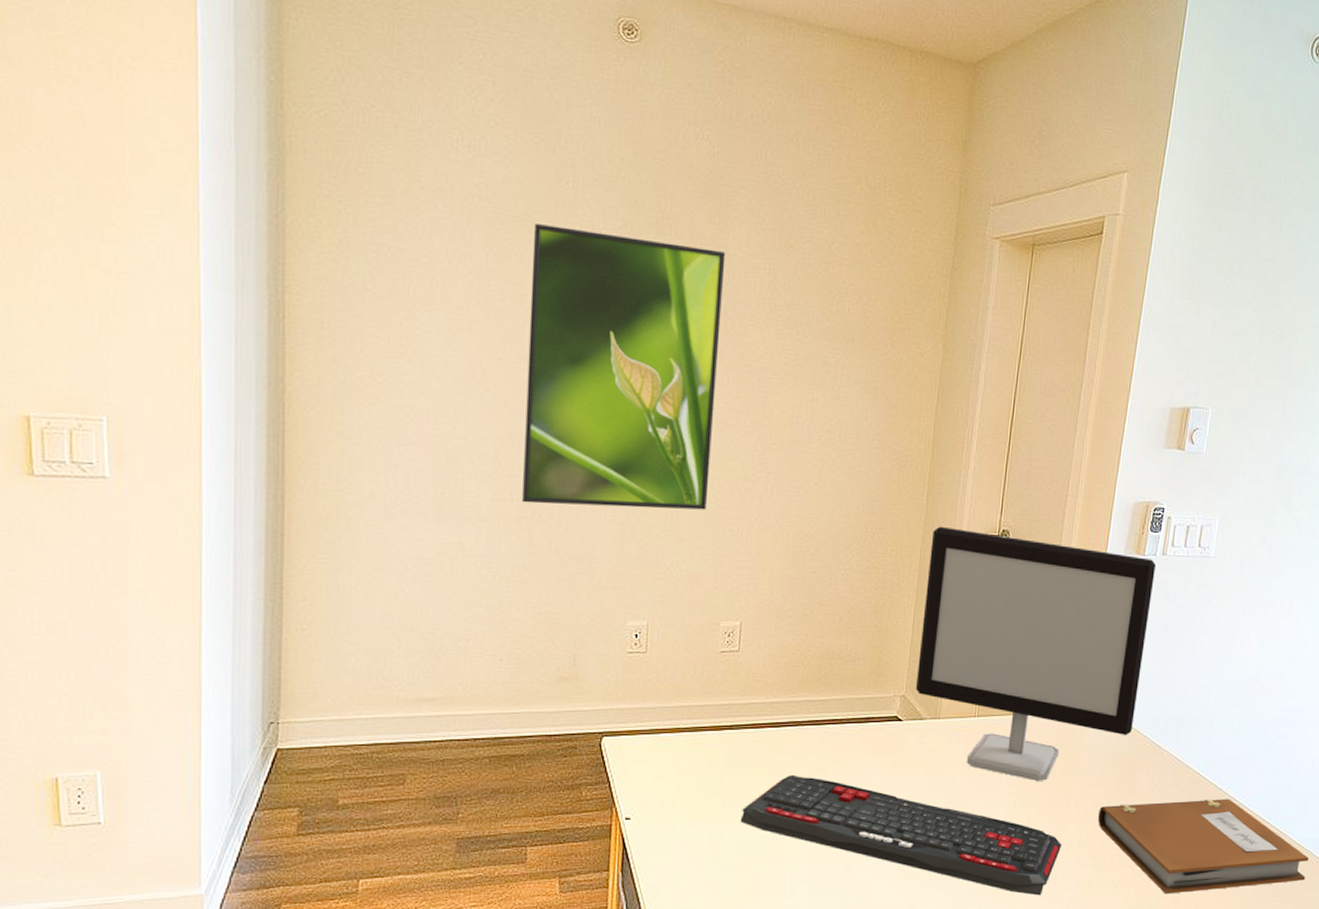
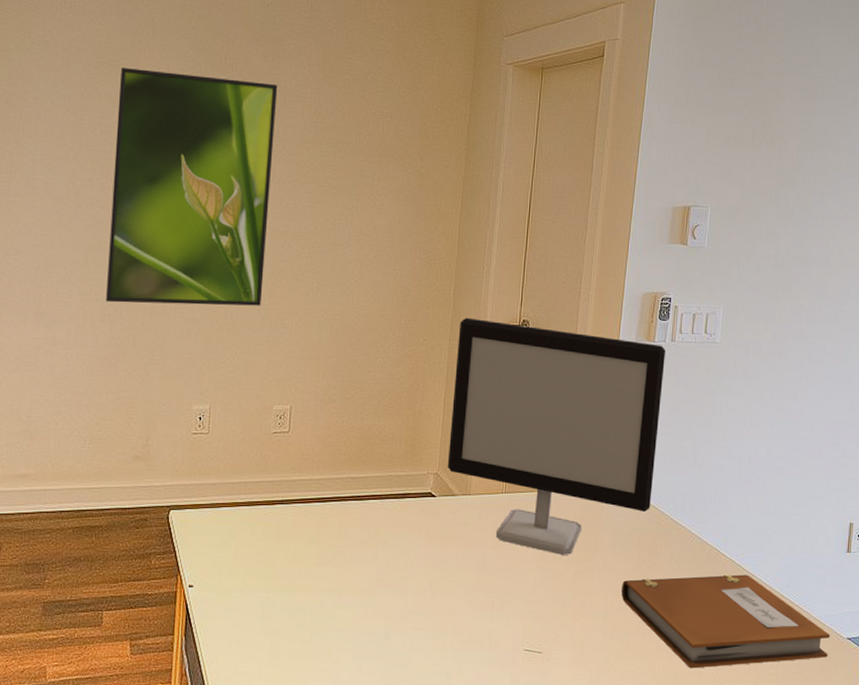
keyboard: present [740,774,1062,896] -> none [290,546,588,667]

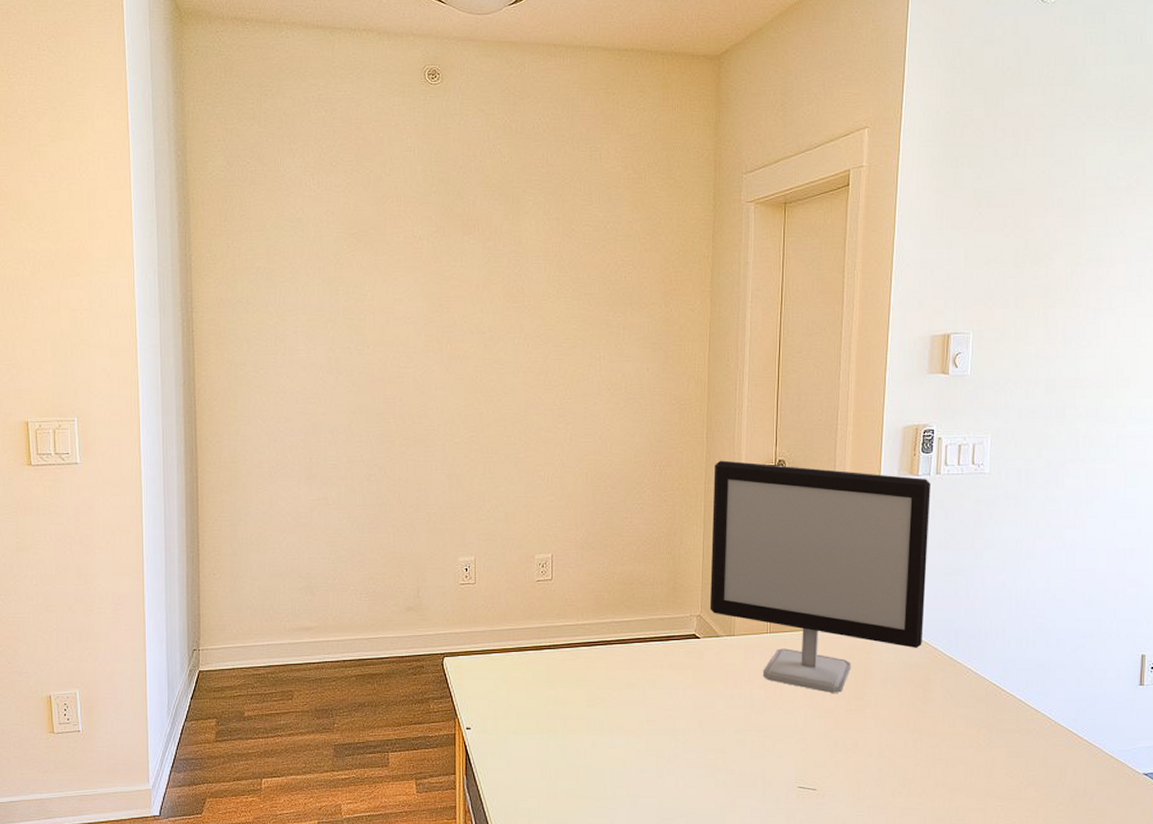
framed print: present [105,68,278,306] -> none [369,237,520,463]
notebook: present [621,574,830,669] -> none [896,710,1124,805]

